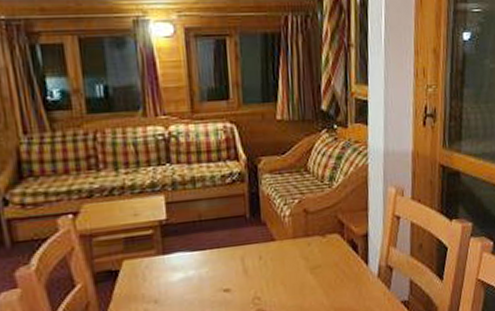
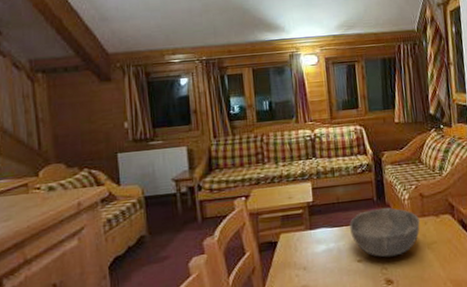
bowl: none [214,226,302,286] -> present [349,208,420,258]

